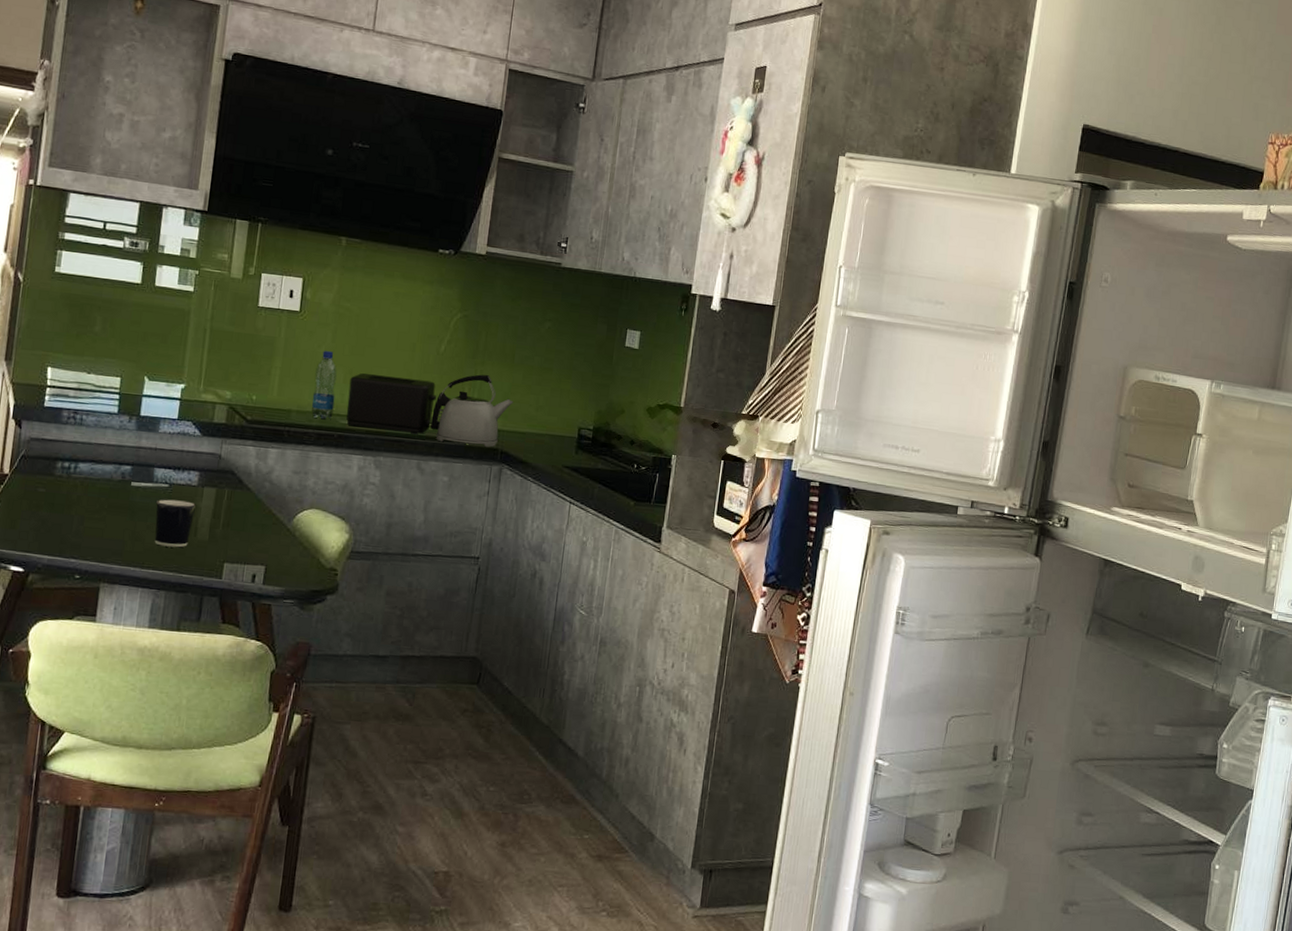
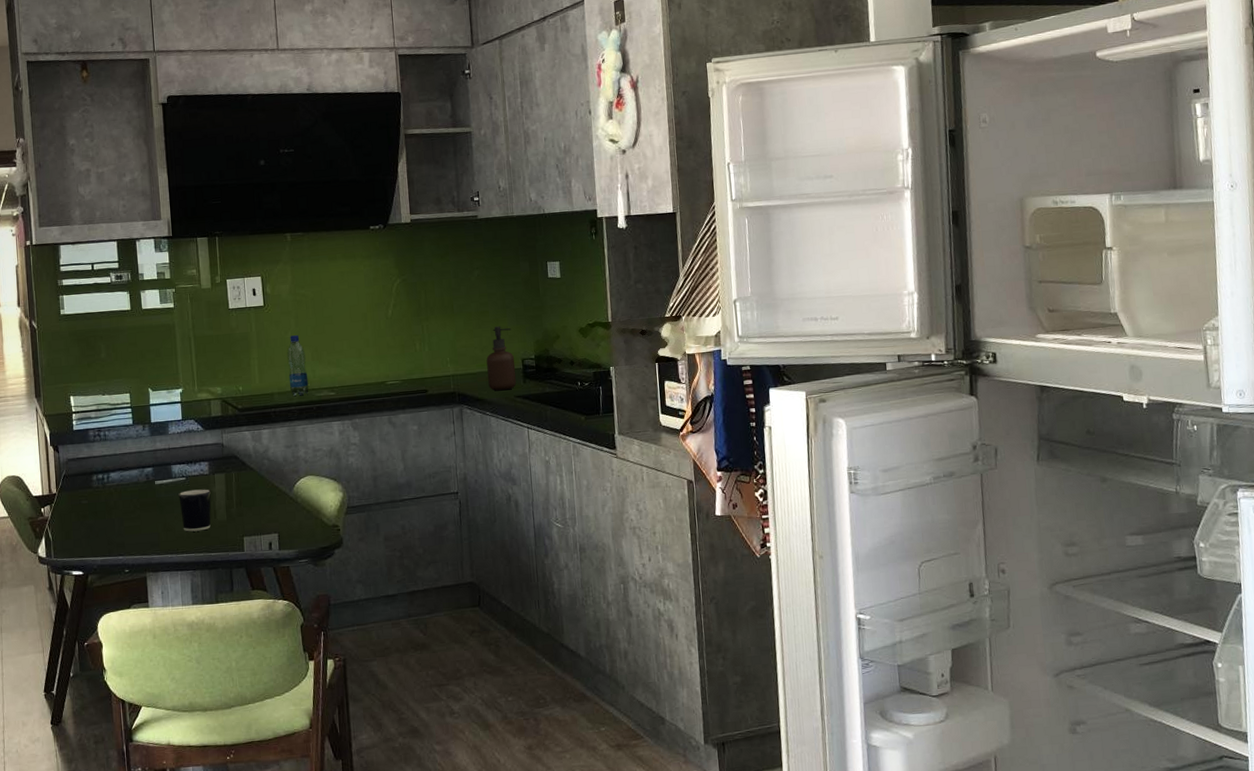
toaster: present [346,373,437,434] -> none [317,344,393,397]
kettle: present [429,374,513,447] -> none [392,328,460,396]
soap dispenser: none [536,387,574,458] -> present [486,326,517,391]

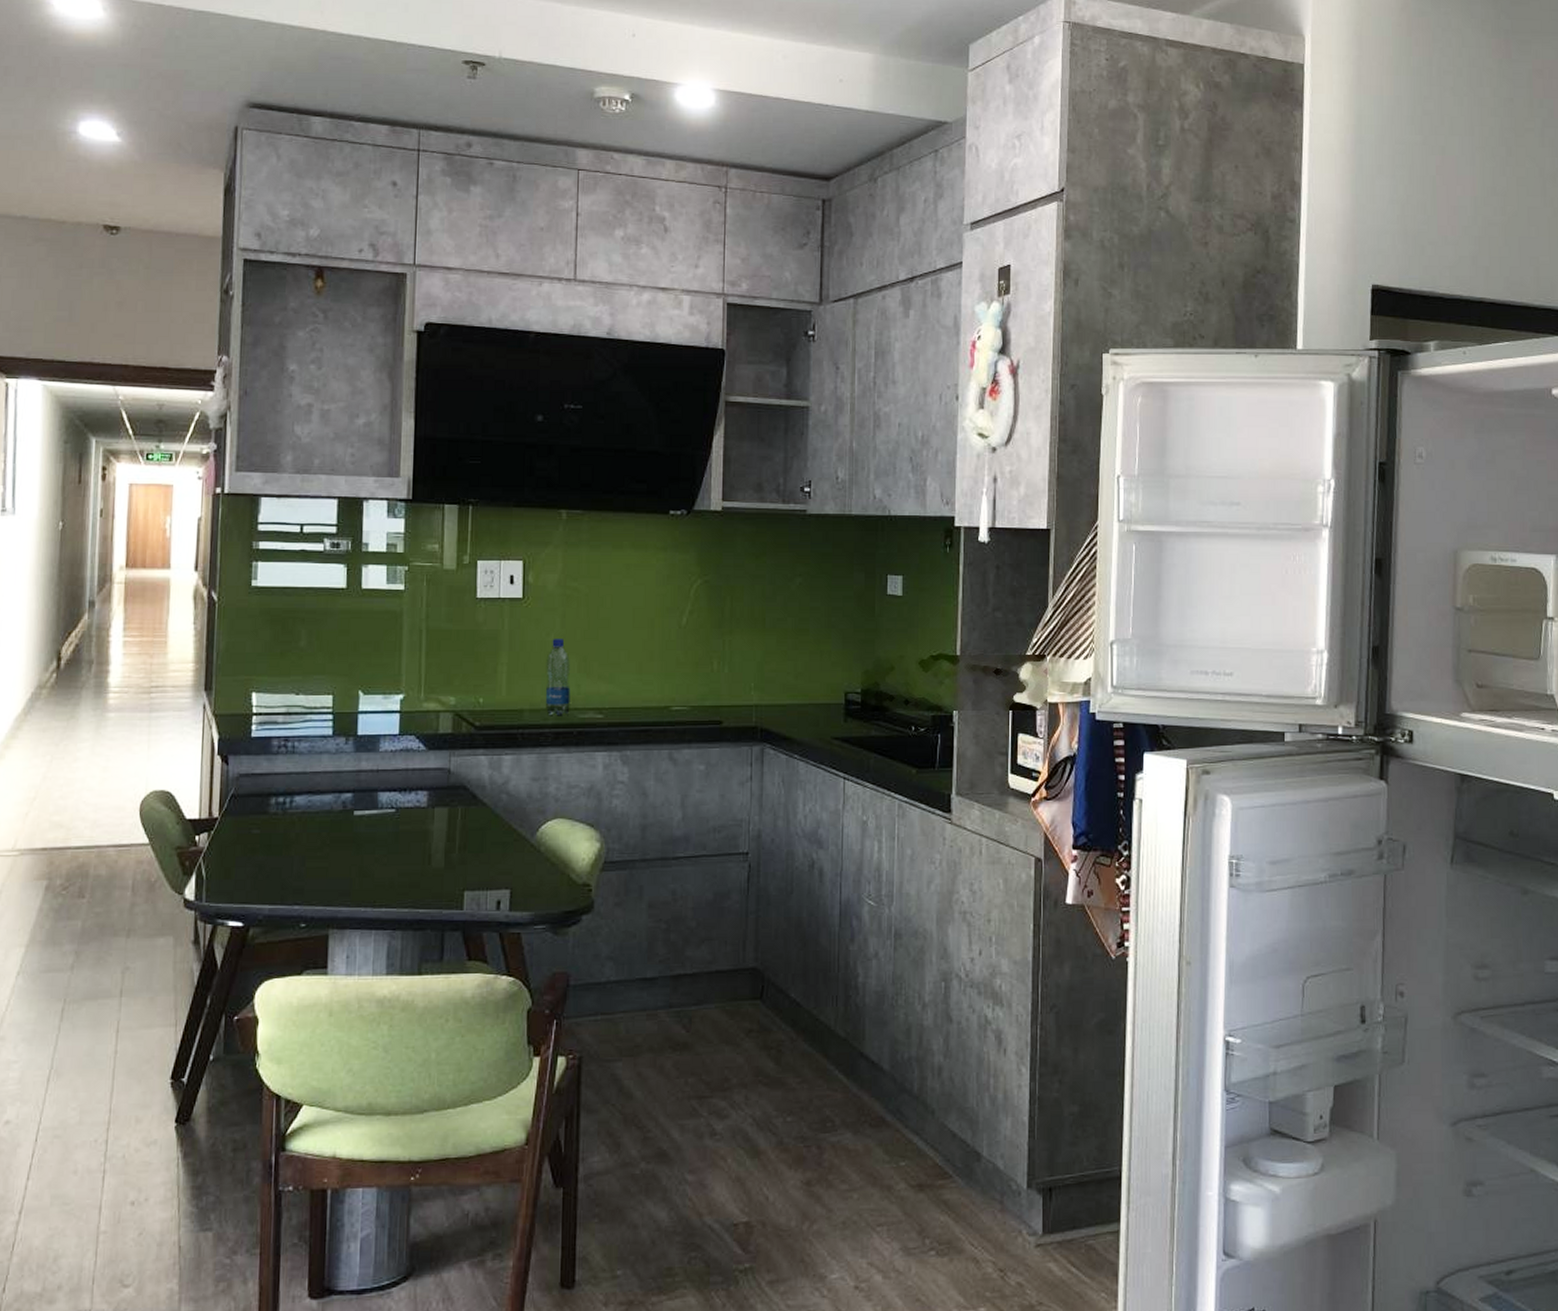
mug: present [178,489,212,532] -> none [383,826,427,880]
soap dispenser: present [486,326,517,391] -> none [800,649,836,730]

